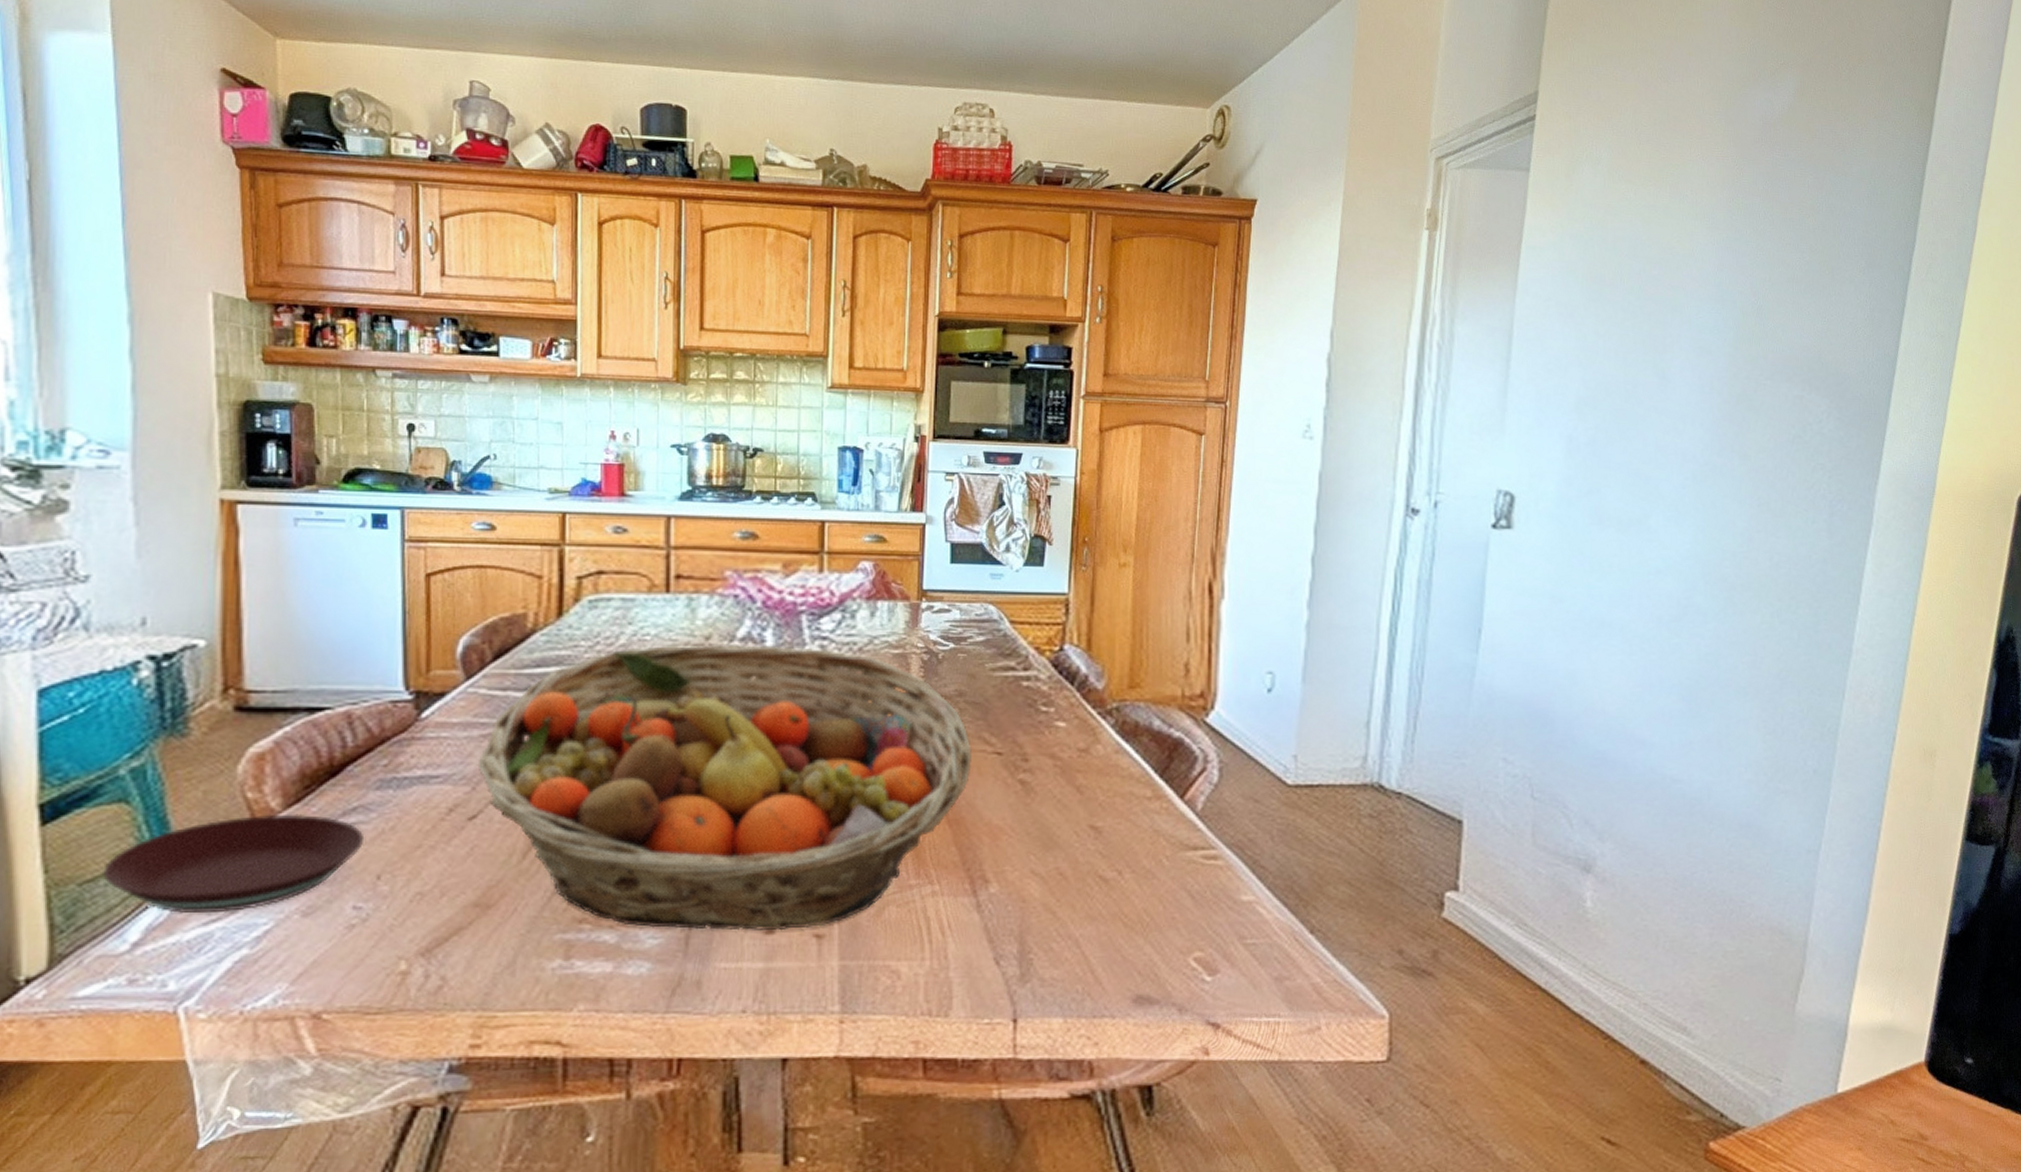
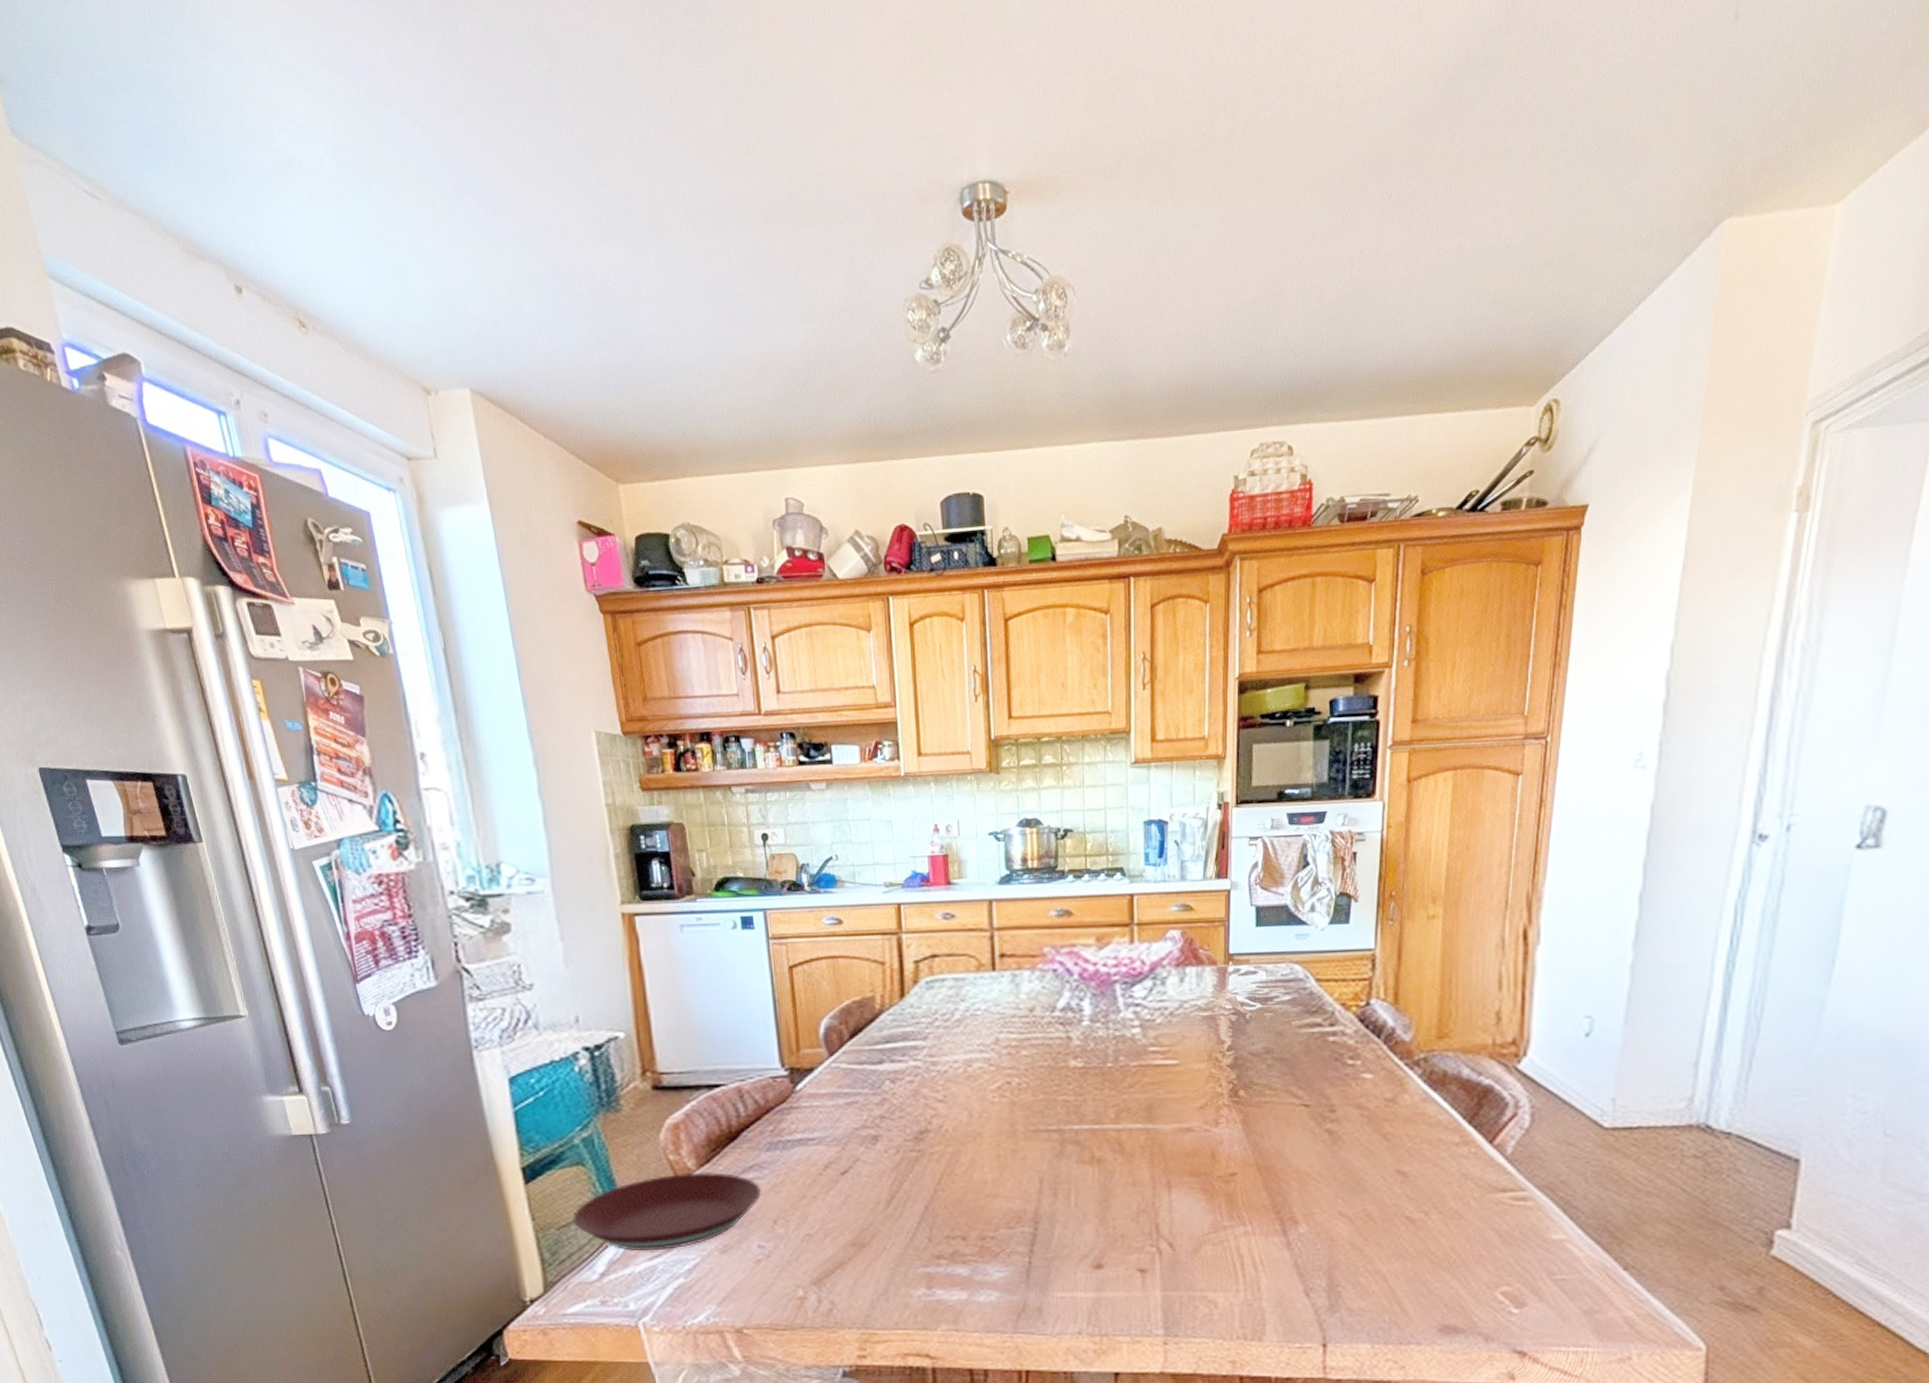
fruit basket: present [479,644,972,931] -> none [845,1014,1280,1266]

